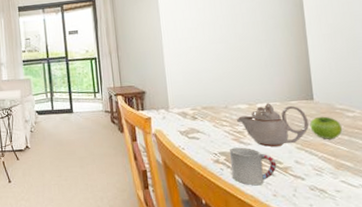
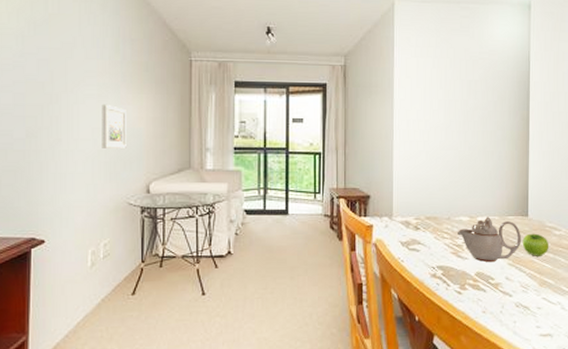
cup: present [229,147,277,186] -> none [446,261,489,302]

